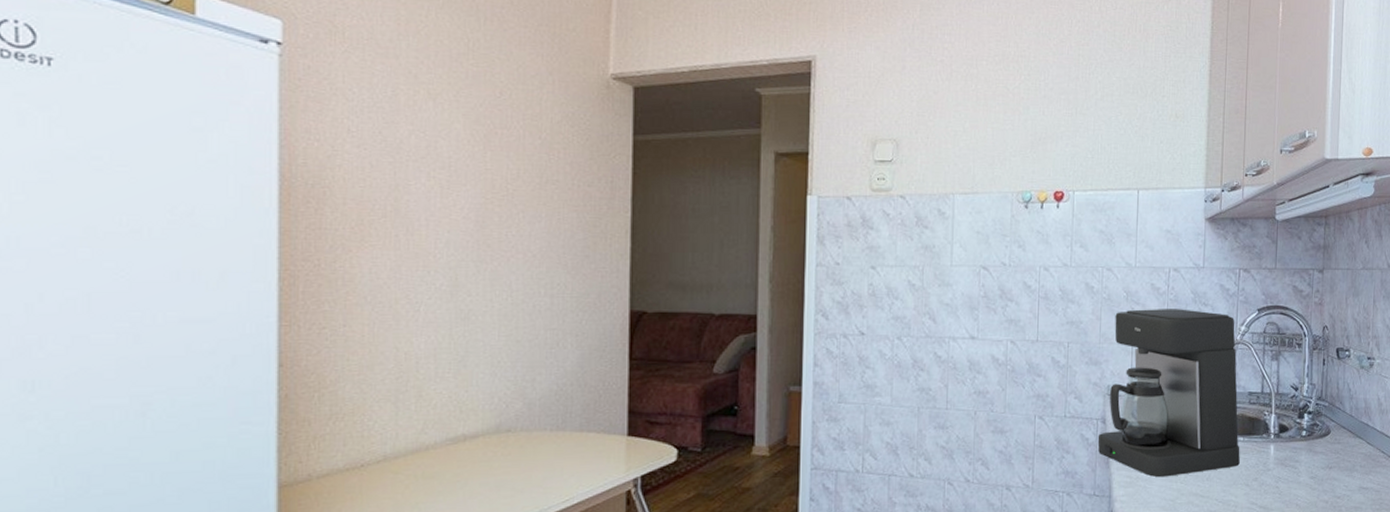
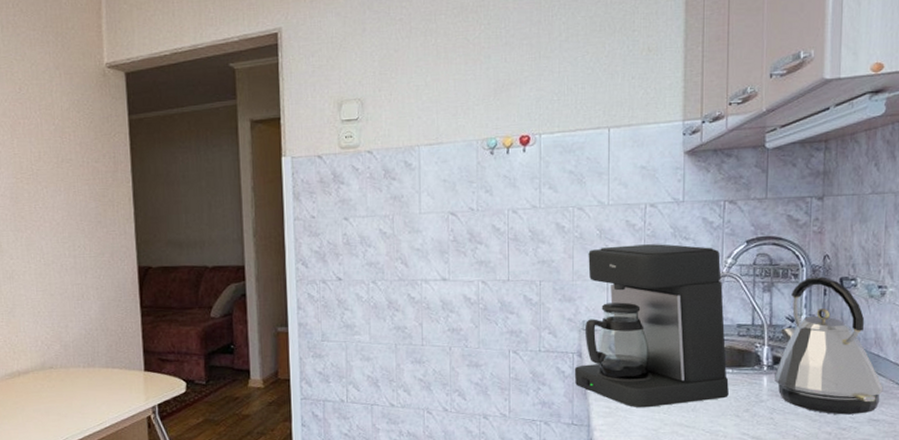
kettle: none [1280,347,1371,483] -> present [775,276,883,415]

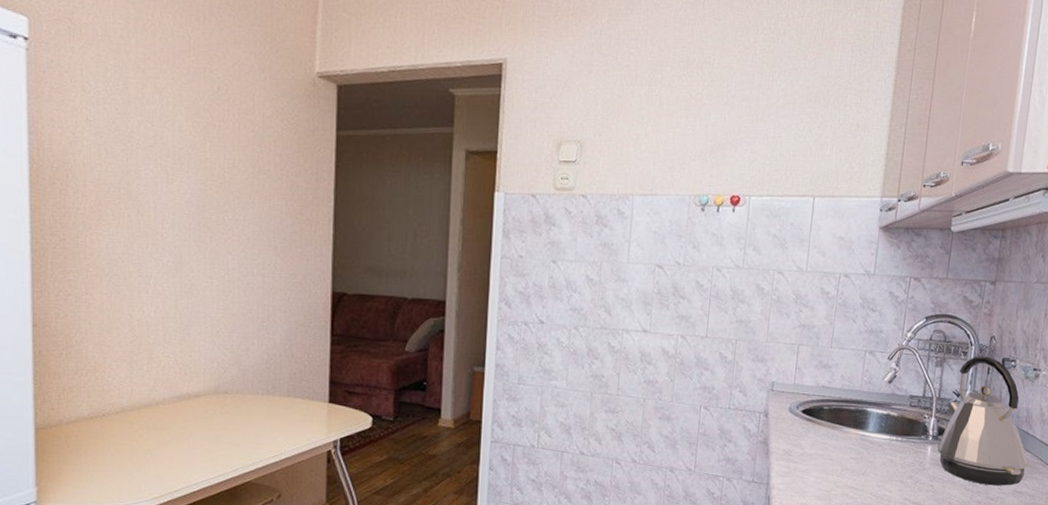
coffee maker: present [574,244,729,408] -> none [759,312,902,470]

